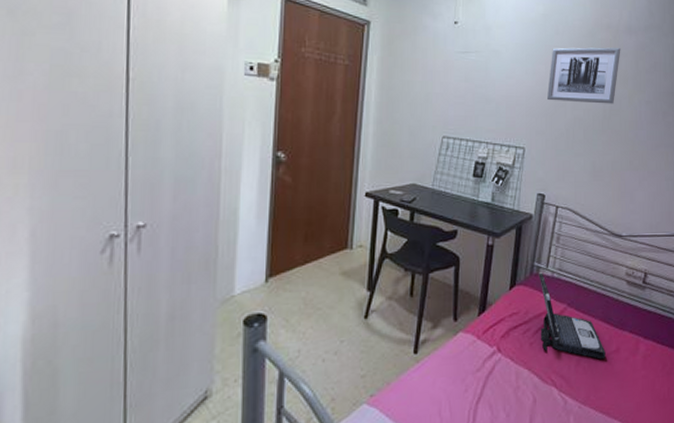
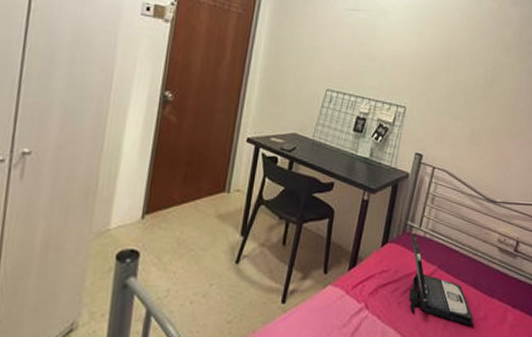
wall art: present [547,47,621,104] -> none [431,12,506,72]

